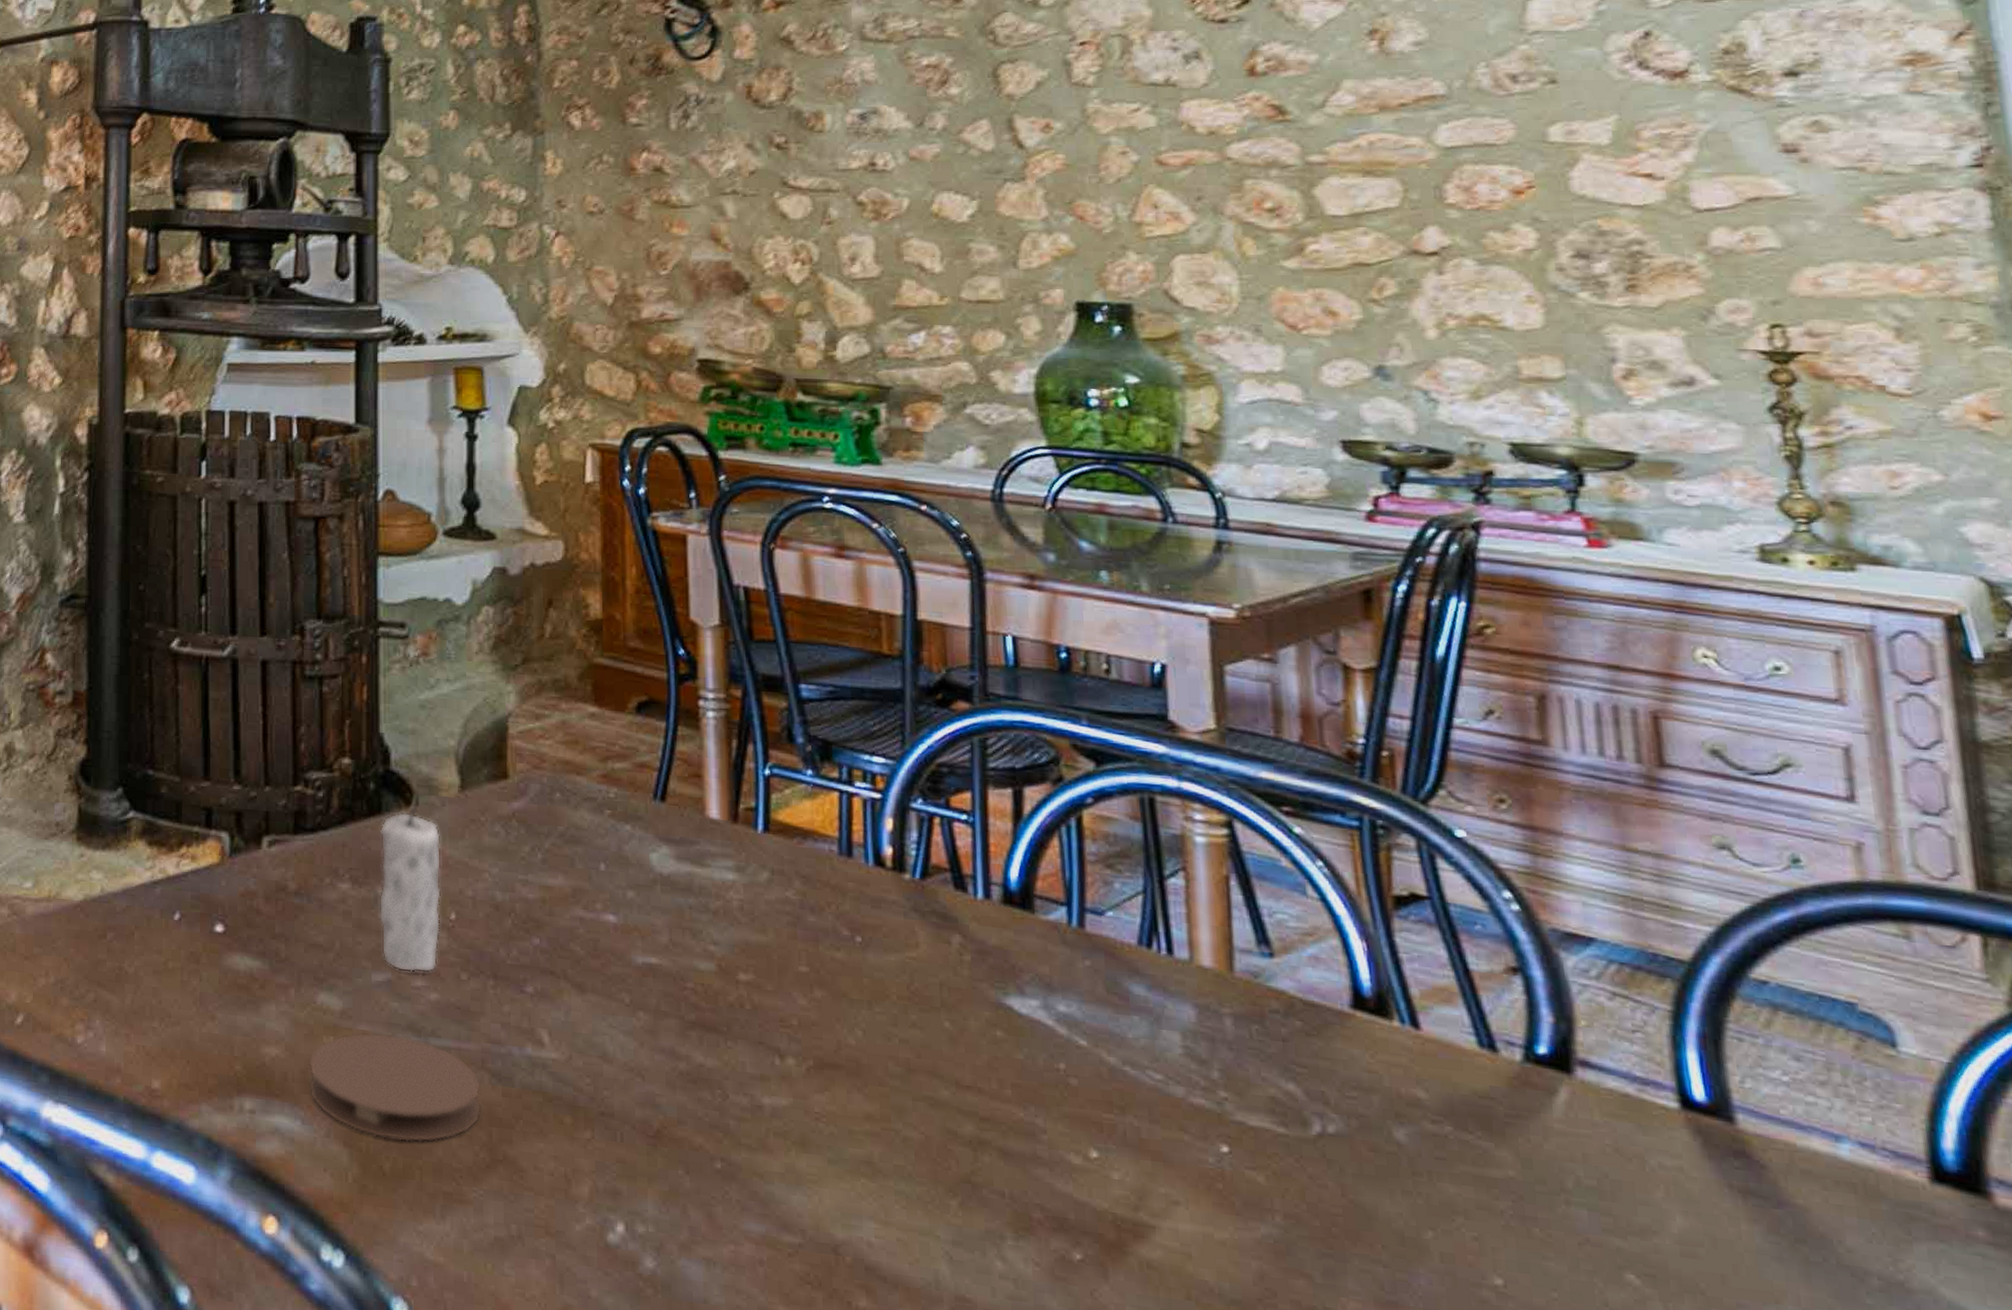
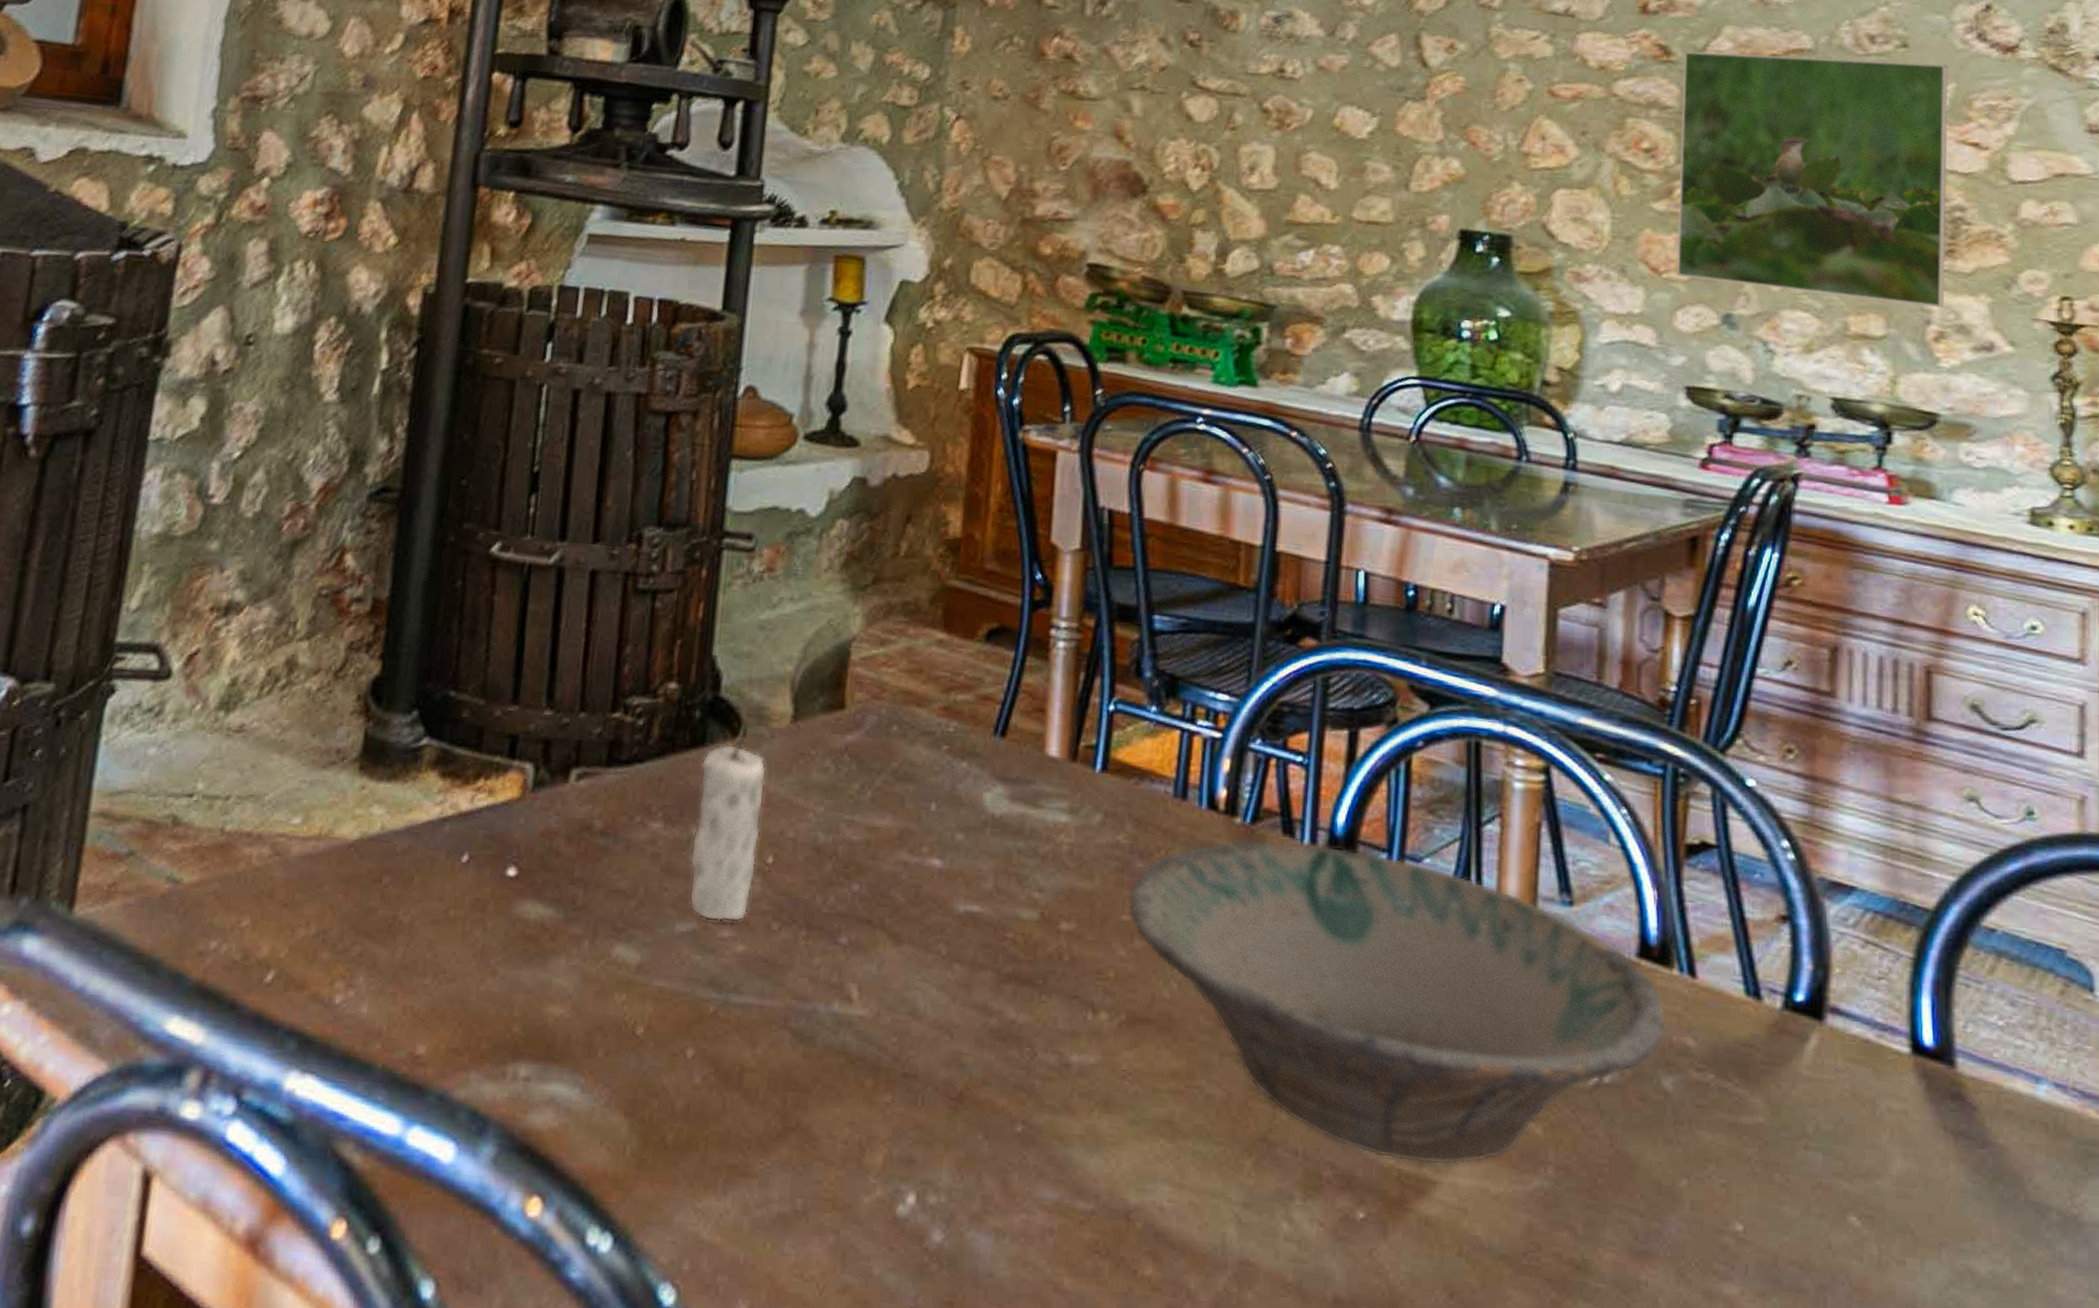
coaster: present [309,1032,482,1143] -> none [593,988,781,1111]
bowl: none [803,895,1394,1211] -> present [1128,840,1668,1166]
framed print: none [1300,97,1630,346] -> present [1676,50,1948,309]

